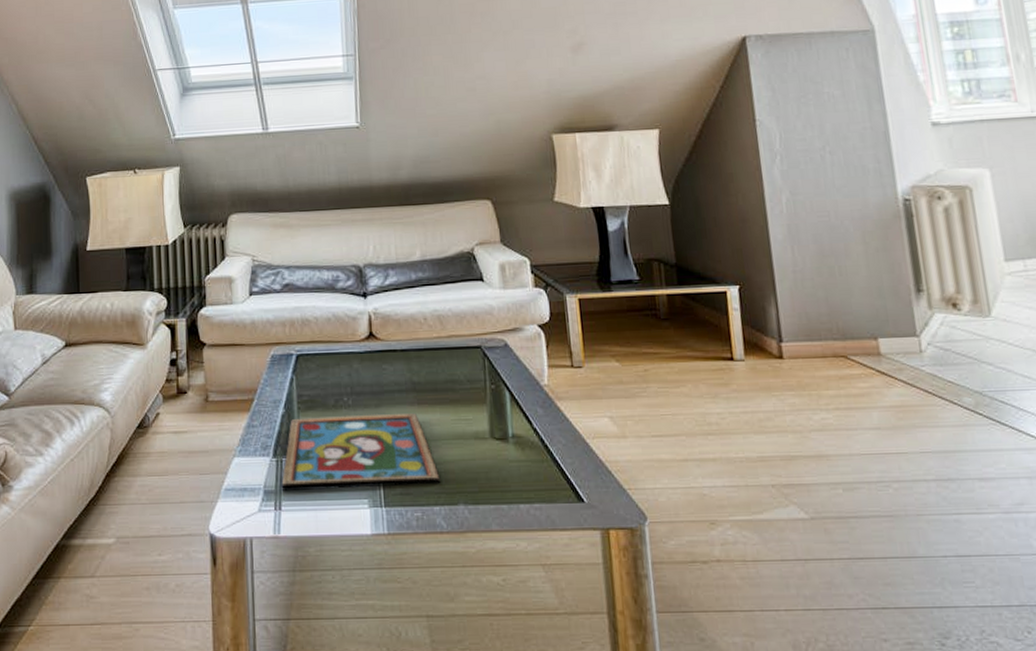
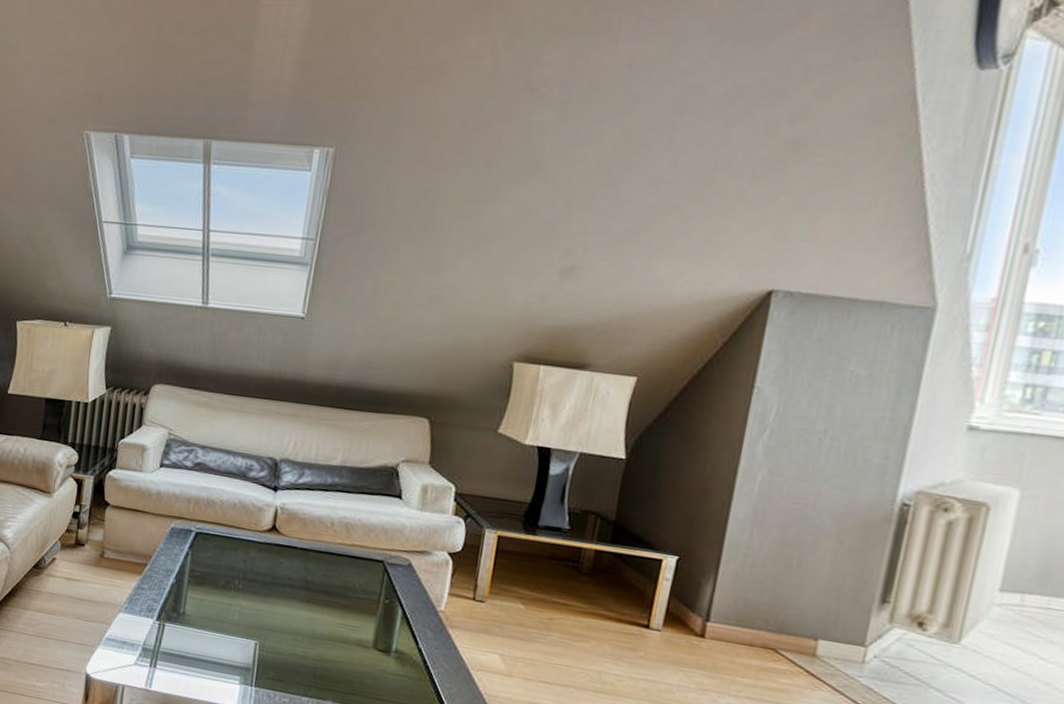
framed painting: present [281,413,441,492] -> none [159,590,315,679]

